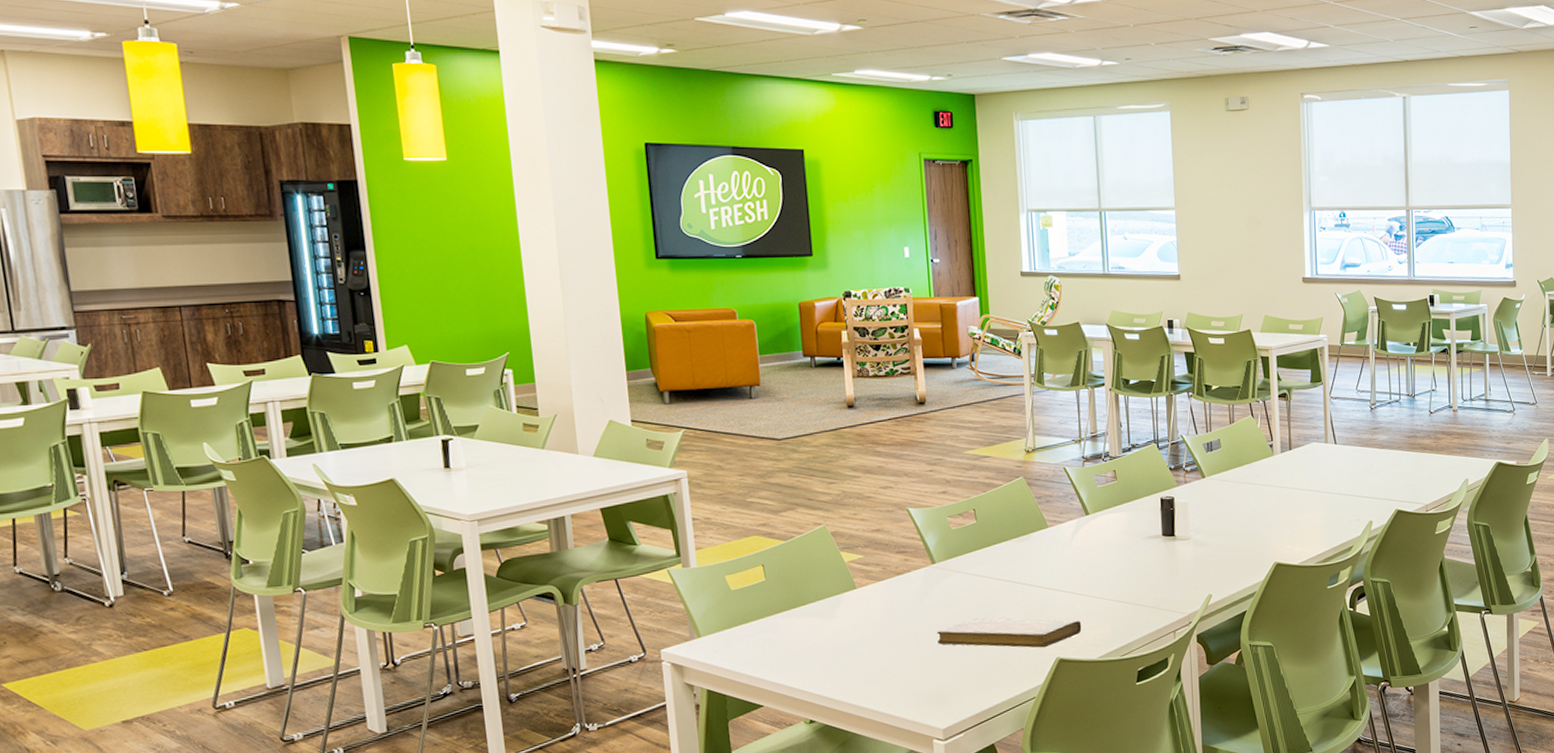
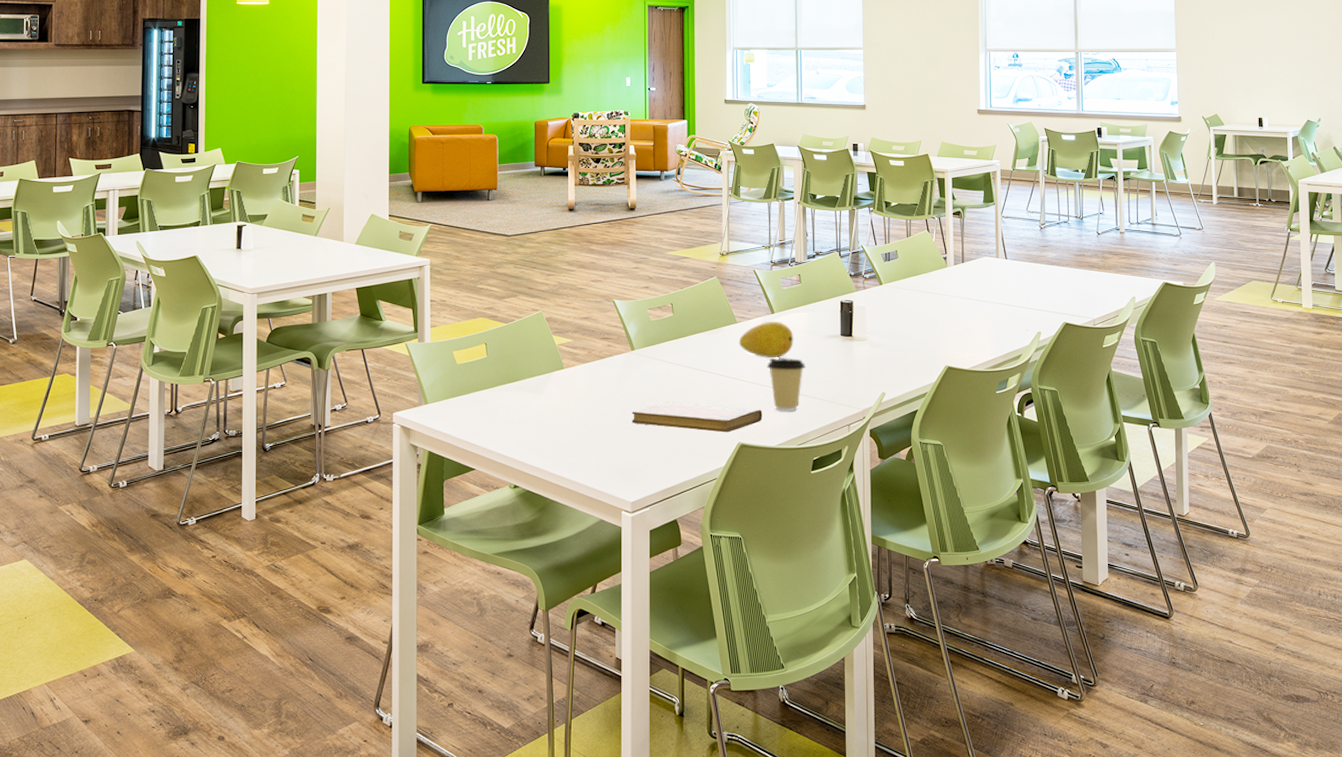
fruit: none [1051,523,1113,565] -> present [739,321,795,359]
coffee cup: none [1083,562,1126,621] -> present [766,357,806,411]

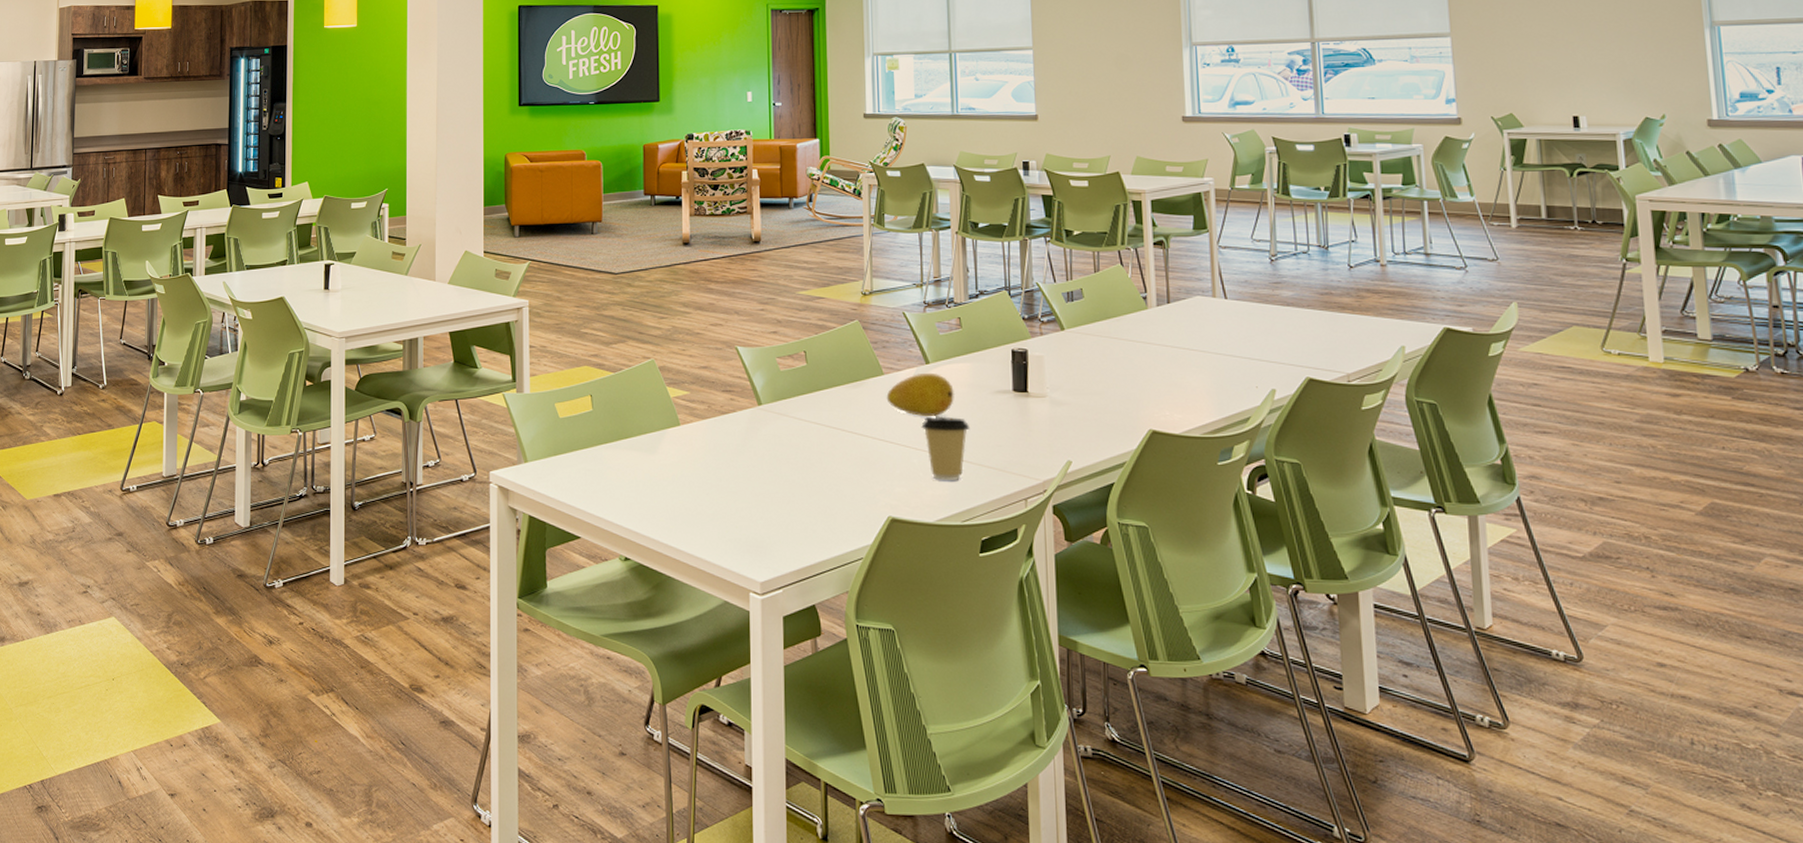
notebook: present [632,402,763,433] -> none [760,466,918,504]

